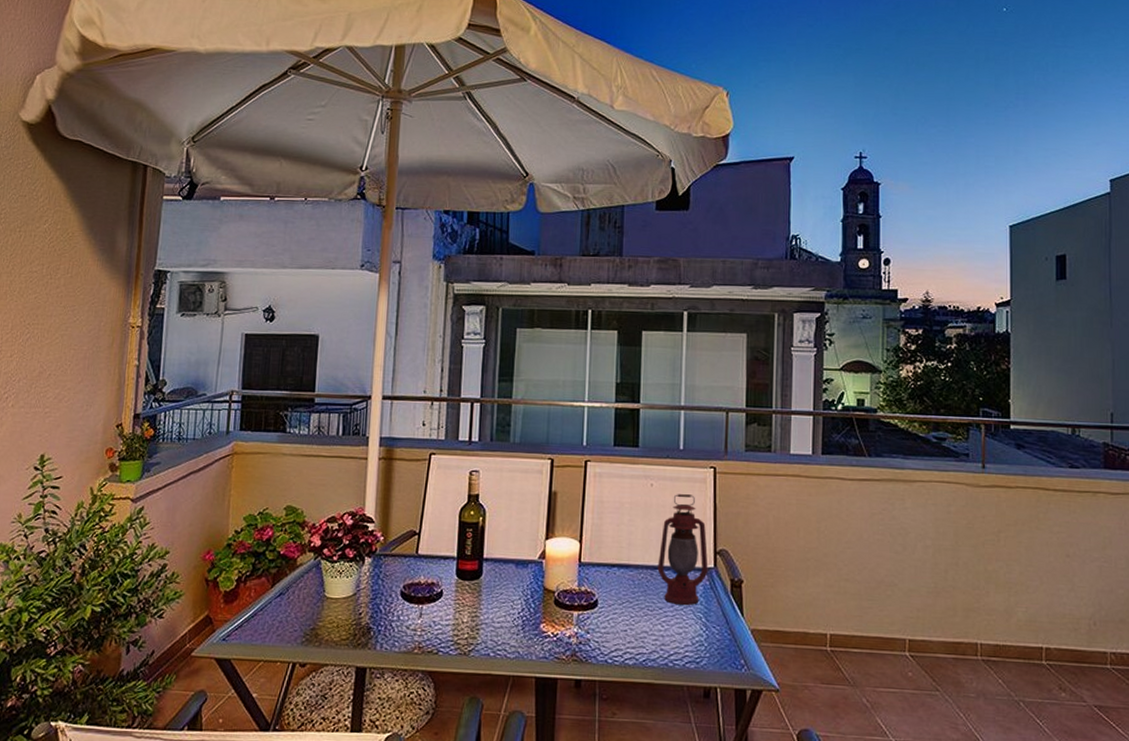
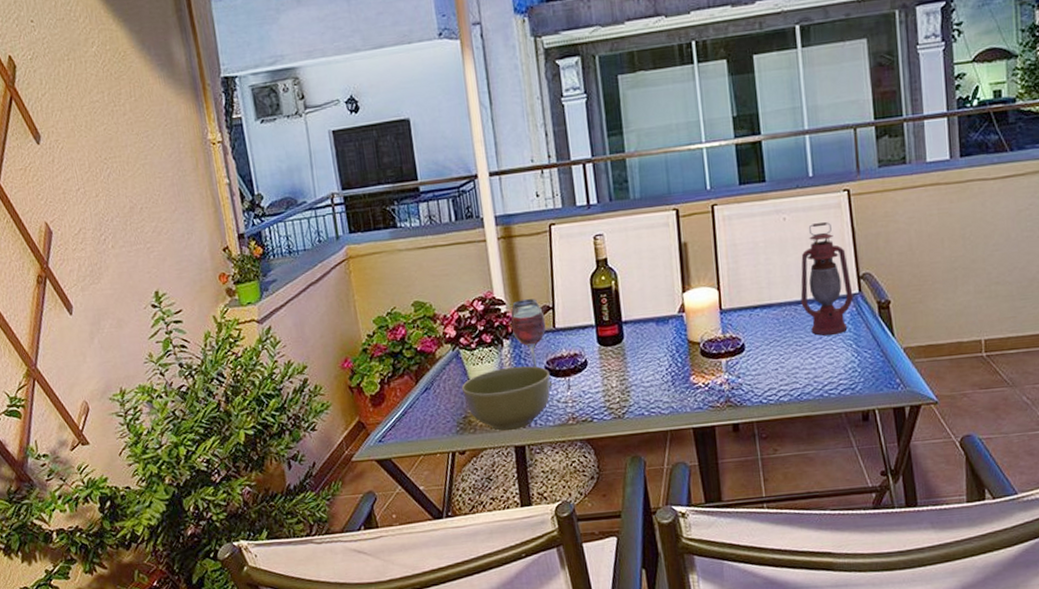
bowl: none [315,585,405,650] -> present [461,365,551,431]
wineglass: none [375,521,410,611] -> present [510,299,553,386]

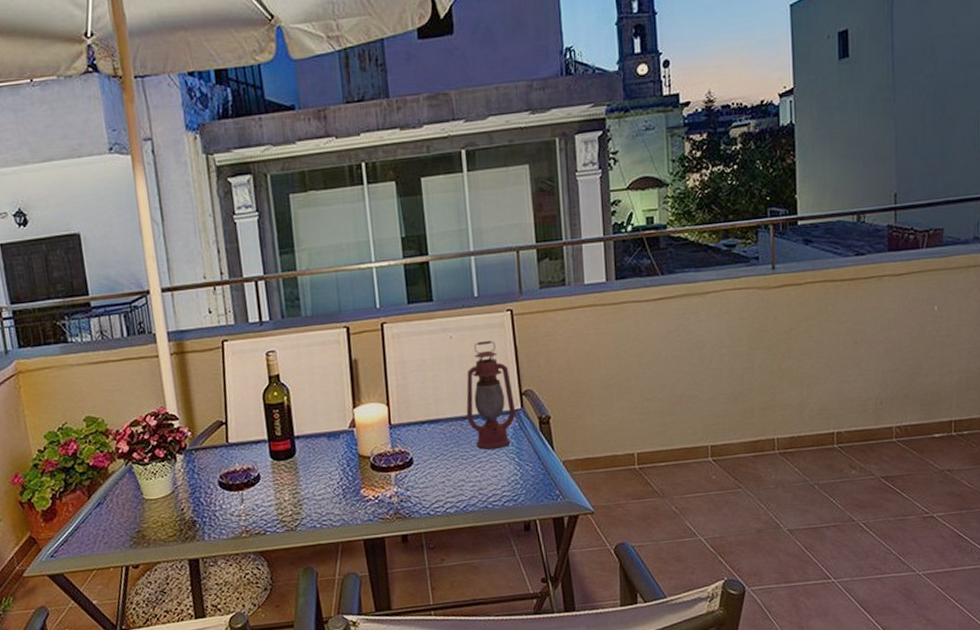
bowl: present [461,365,551,431] -> none [134,480,224,545]
wineglass: present [510,299,553,386] -> none [183,414,226,500]

